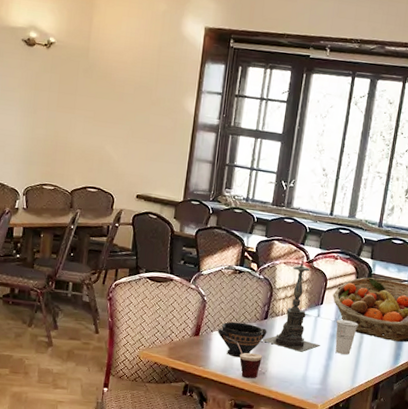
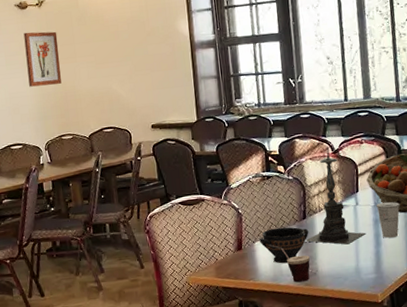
wall art: none [20,70,60,132] -> present [23,31,61,87]

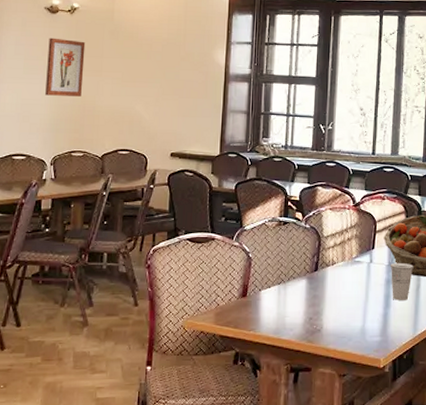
bowl: present [259,227,309,264] -> none [266,277,319,316]
cup: present [268,244,310,283] -> none [275,294,316,338]
candle holder: present [305,146,365,245] -> none [314,198,376,303]

